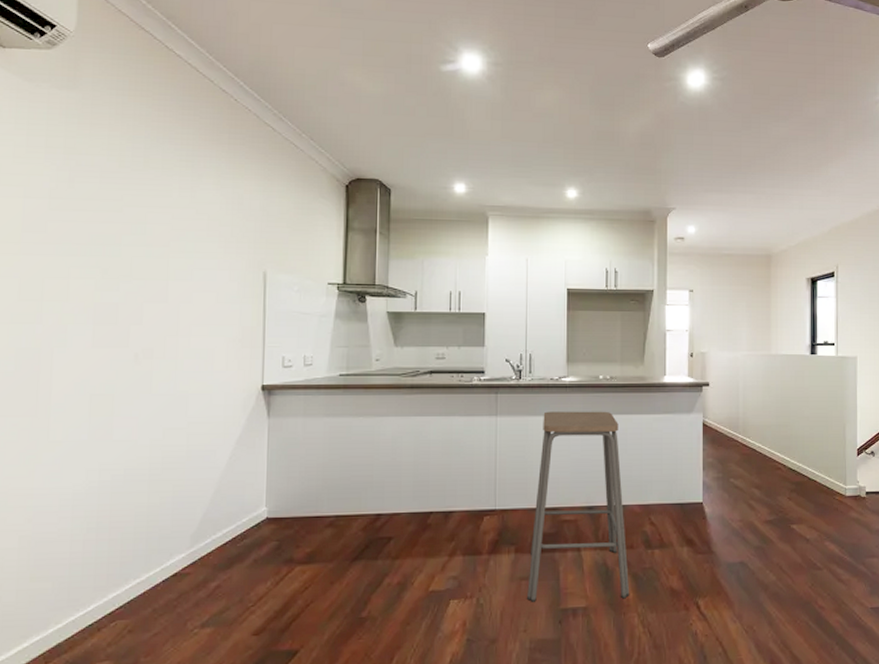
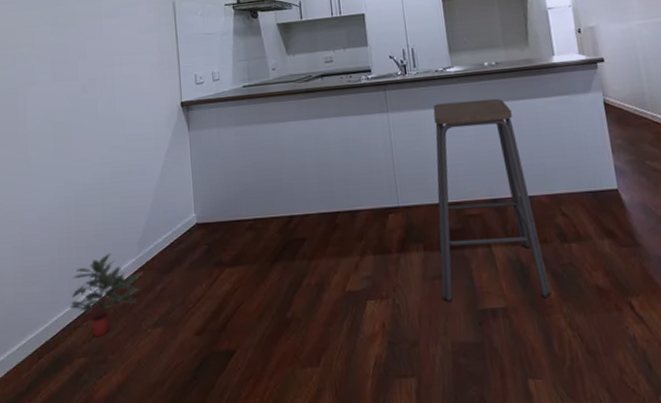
potted plant: none [92,547,195,639] -> present [69,253,144,338]

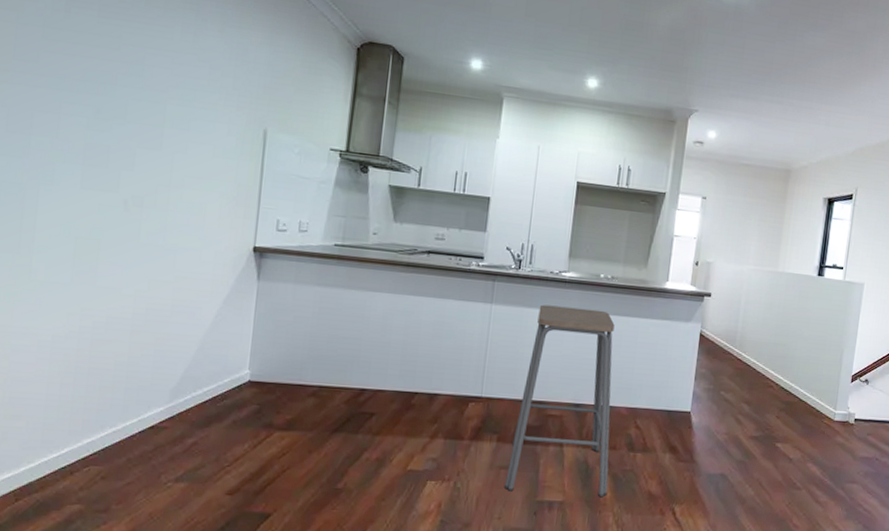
potted plant: present [69,253,144,338] -> none [66,397,173,485]

